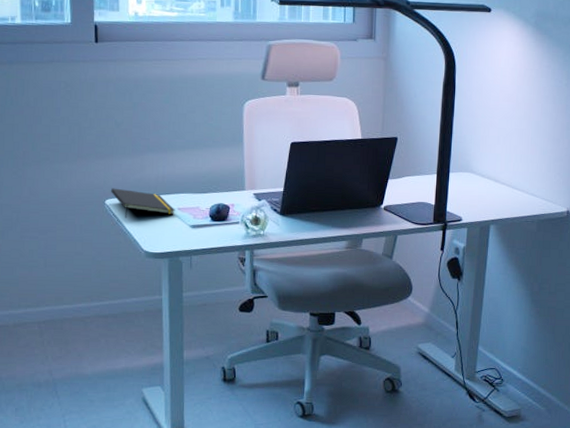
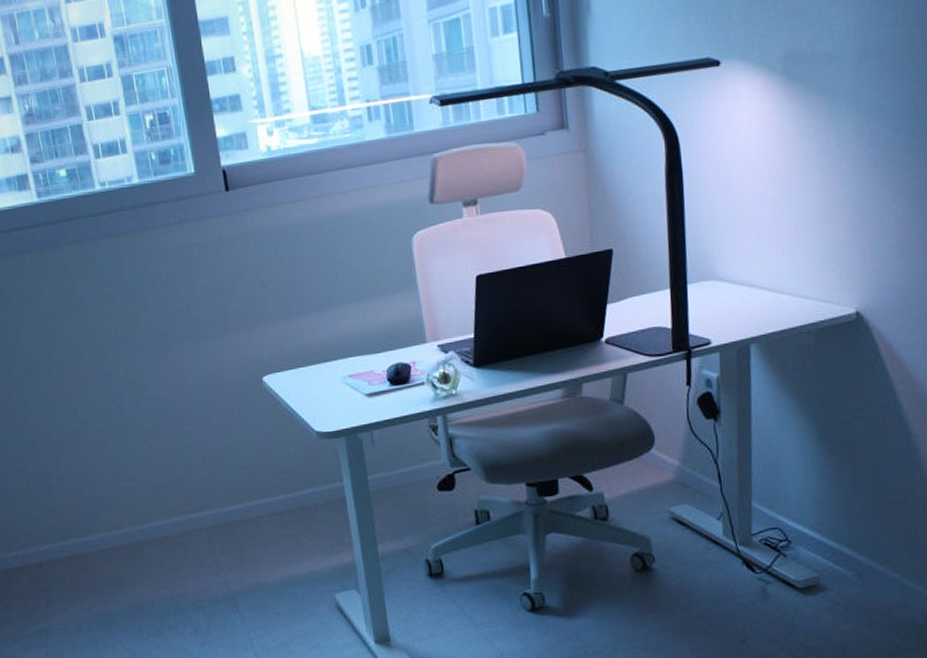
notepad: present [111,188,175,218] -> none [267,361,346,395]

